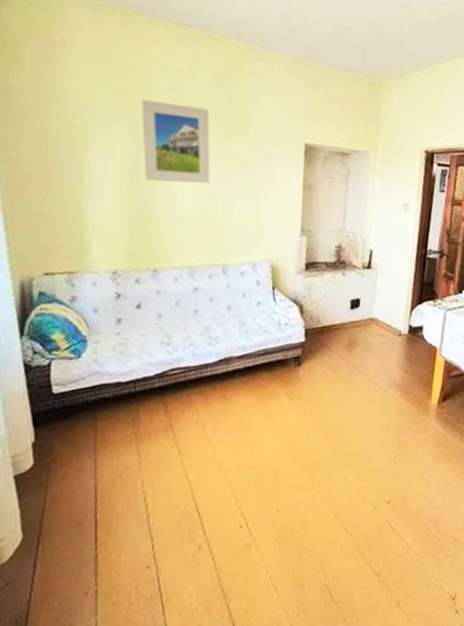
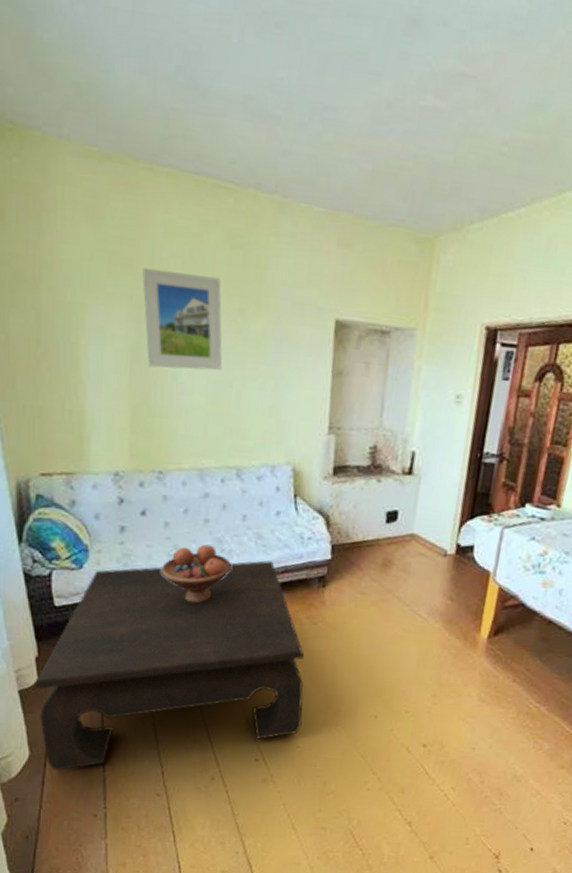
coffee table: none [30,345,283,551] -> present [35,560,305,771]
fruit bowl: none [153,332,218,385] -> present [160,544,231,604]

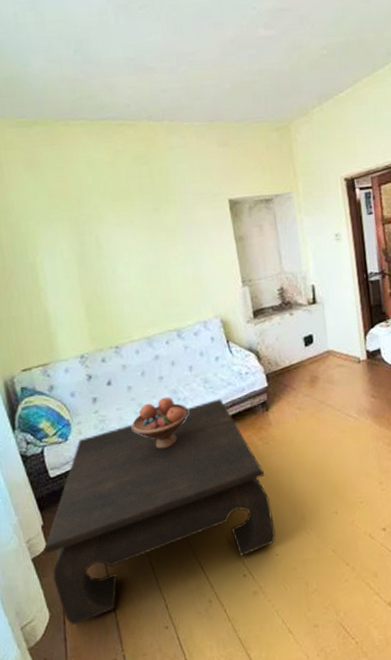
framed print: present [142,267,223,371] -> none [75,189,150,267]

